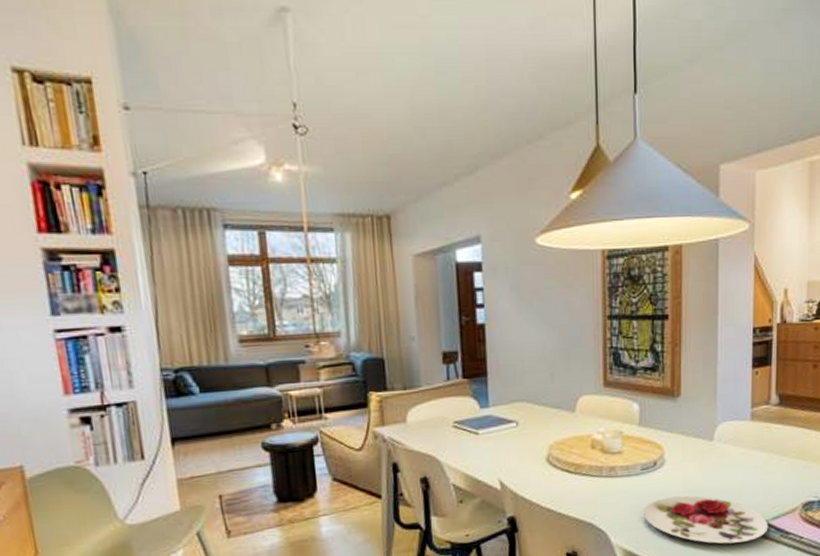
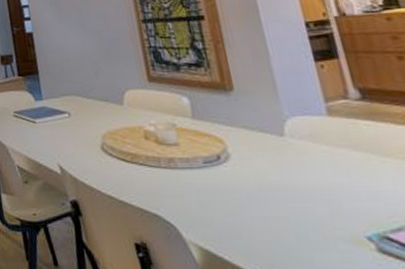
plate: present [644,495,768,544] -> none [215,194,389,256]

